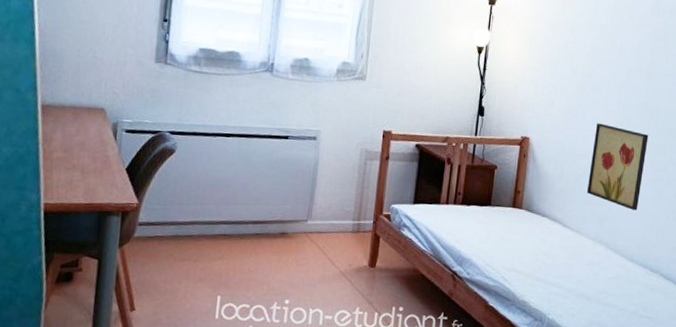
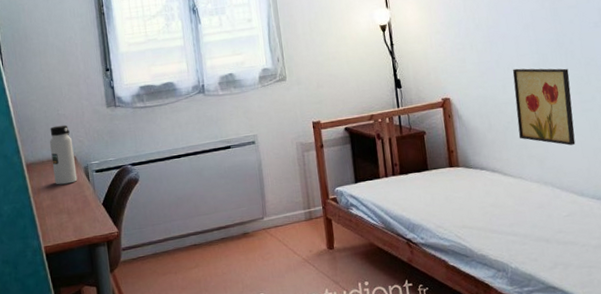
water bottle: none [73,69,106,139] -> present [50,124,78,185]

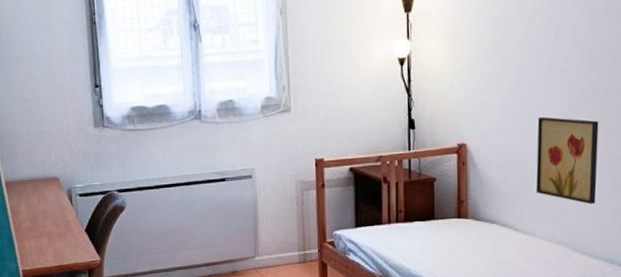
water bottle: present [50,124,78,185] -> none [32,143,60,207]

